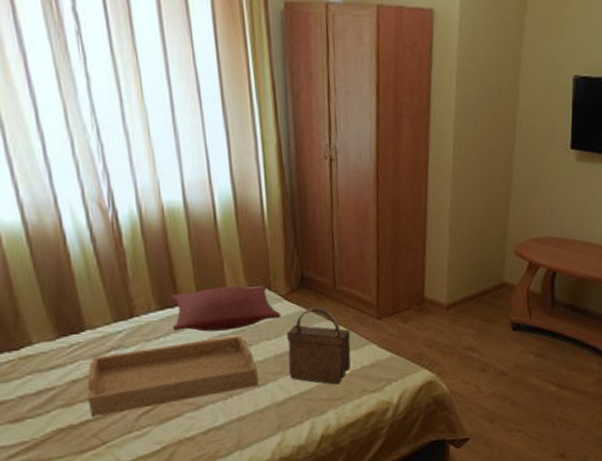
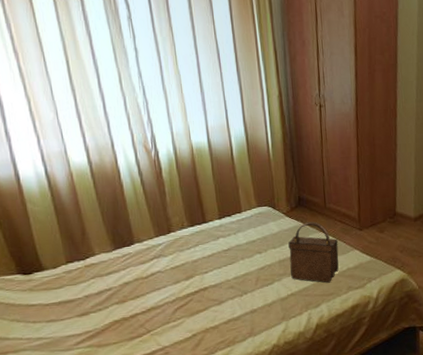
serving tray: present [87,335,259,417] -> none [136,245,267,311]
pillow: present [170,285,281,332] -> none [198,205,284,243]

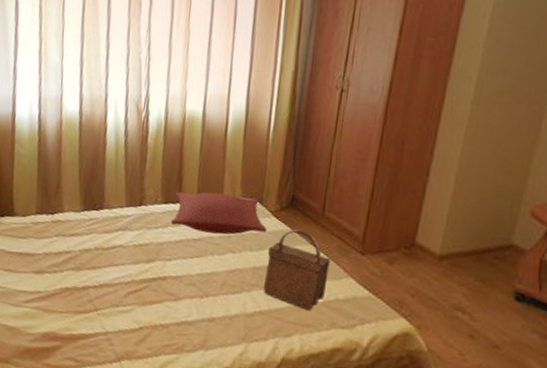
pillow: none [198,205,284,243] -> present [171,192,267,235]

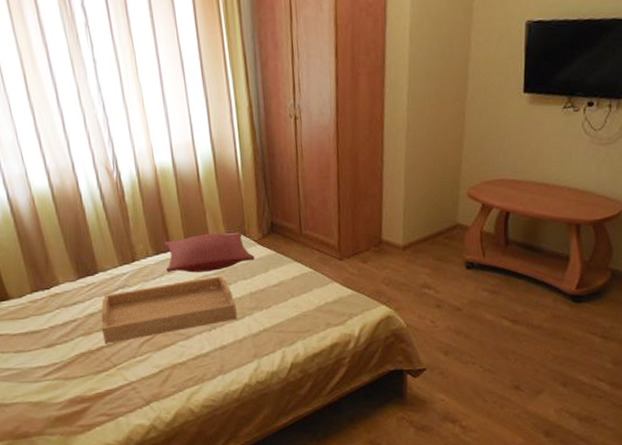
serving tray: none [91,233,236,293] -> present [101,275,237,344]
handbag: present [263,229,330,311] -> none [260,250,316,319]

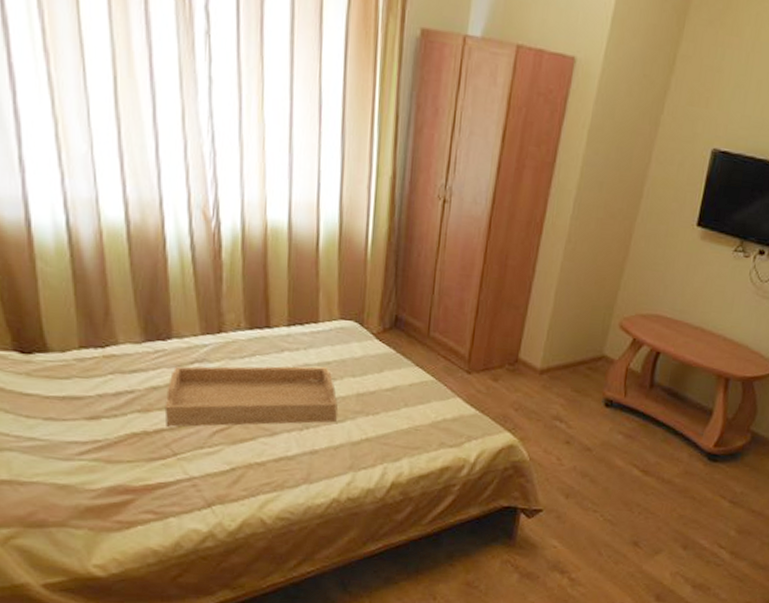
pillow: present [164,232,255,273] -> none [260,314,370,361]

